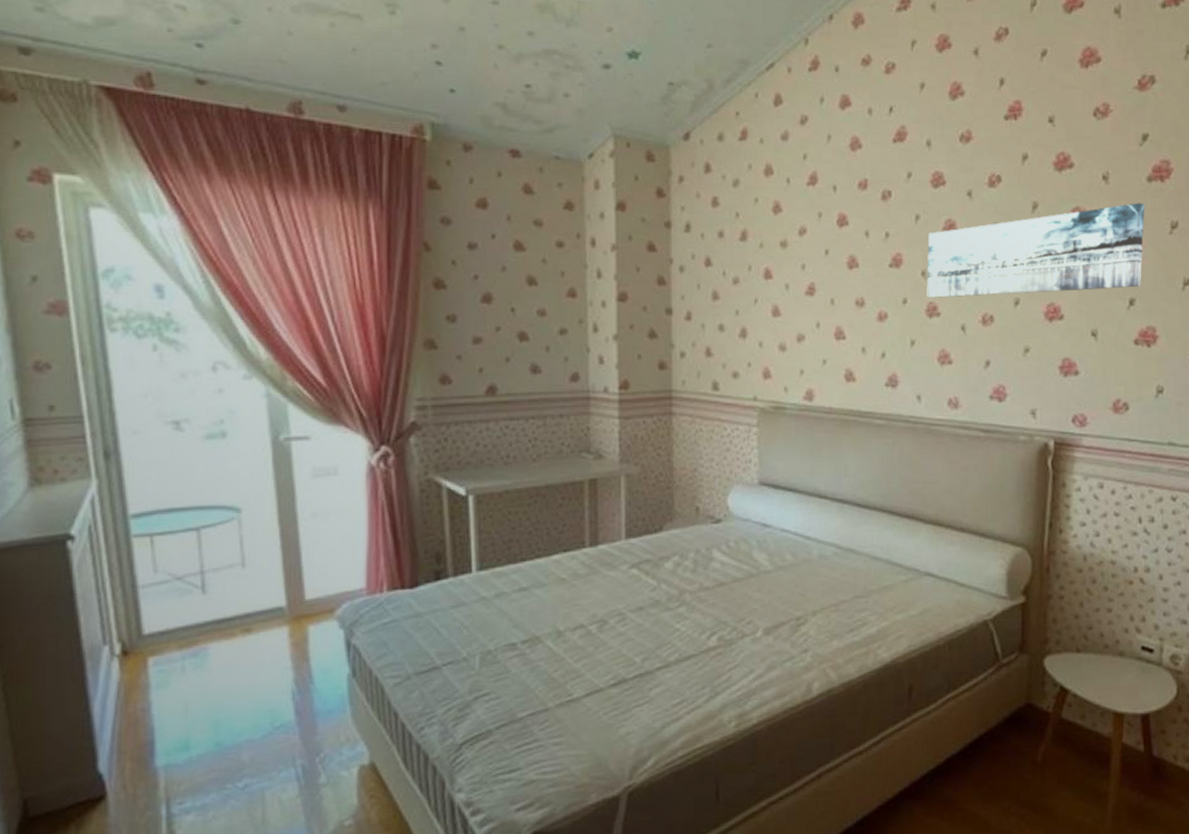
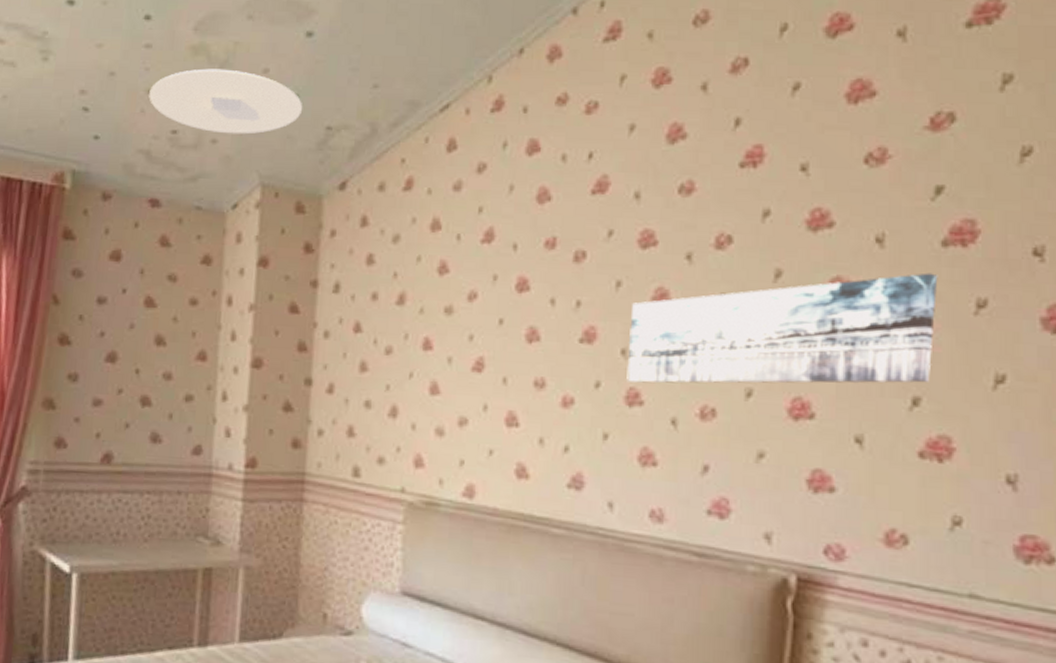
ceiling light: none [500,26,646,89] -> present [149,68,303,135]

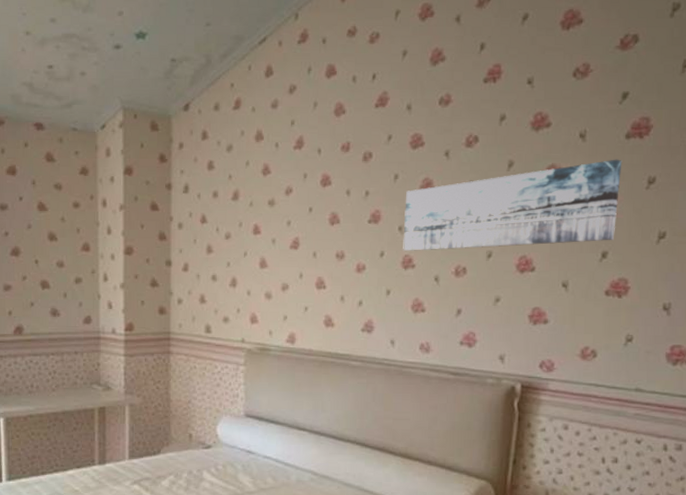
ceiling light: present [149,68,303,135] -> none [27,13,152,67]

